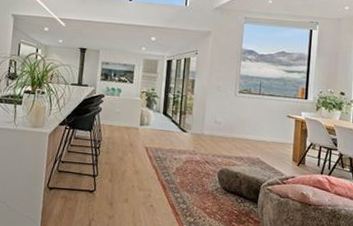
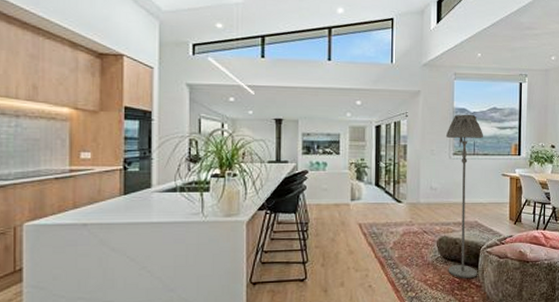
floor lamp: none [227,55,271,213] -> present [445,114,484,279]

